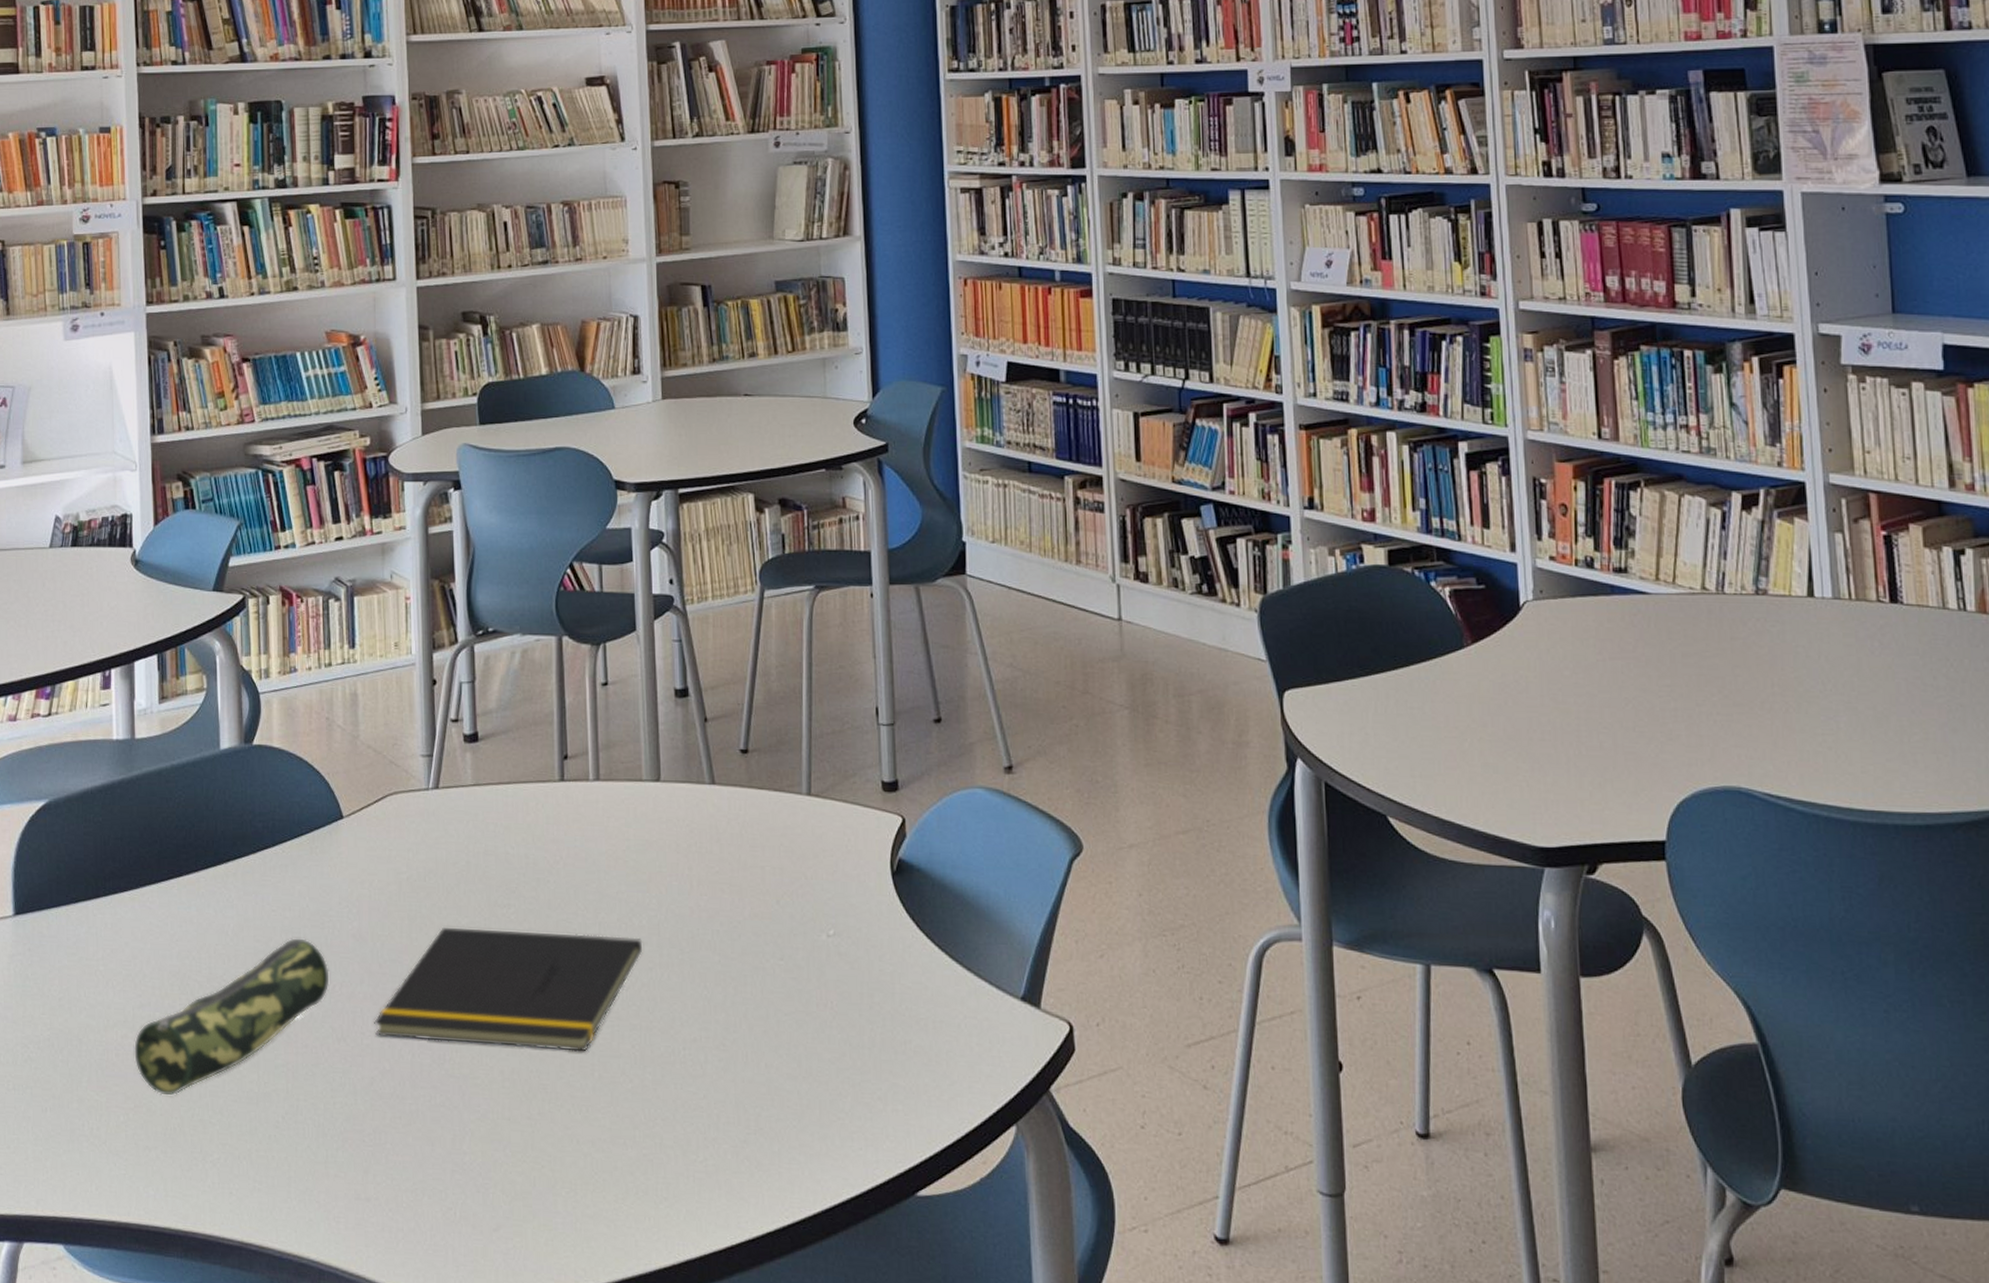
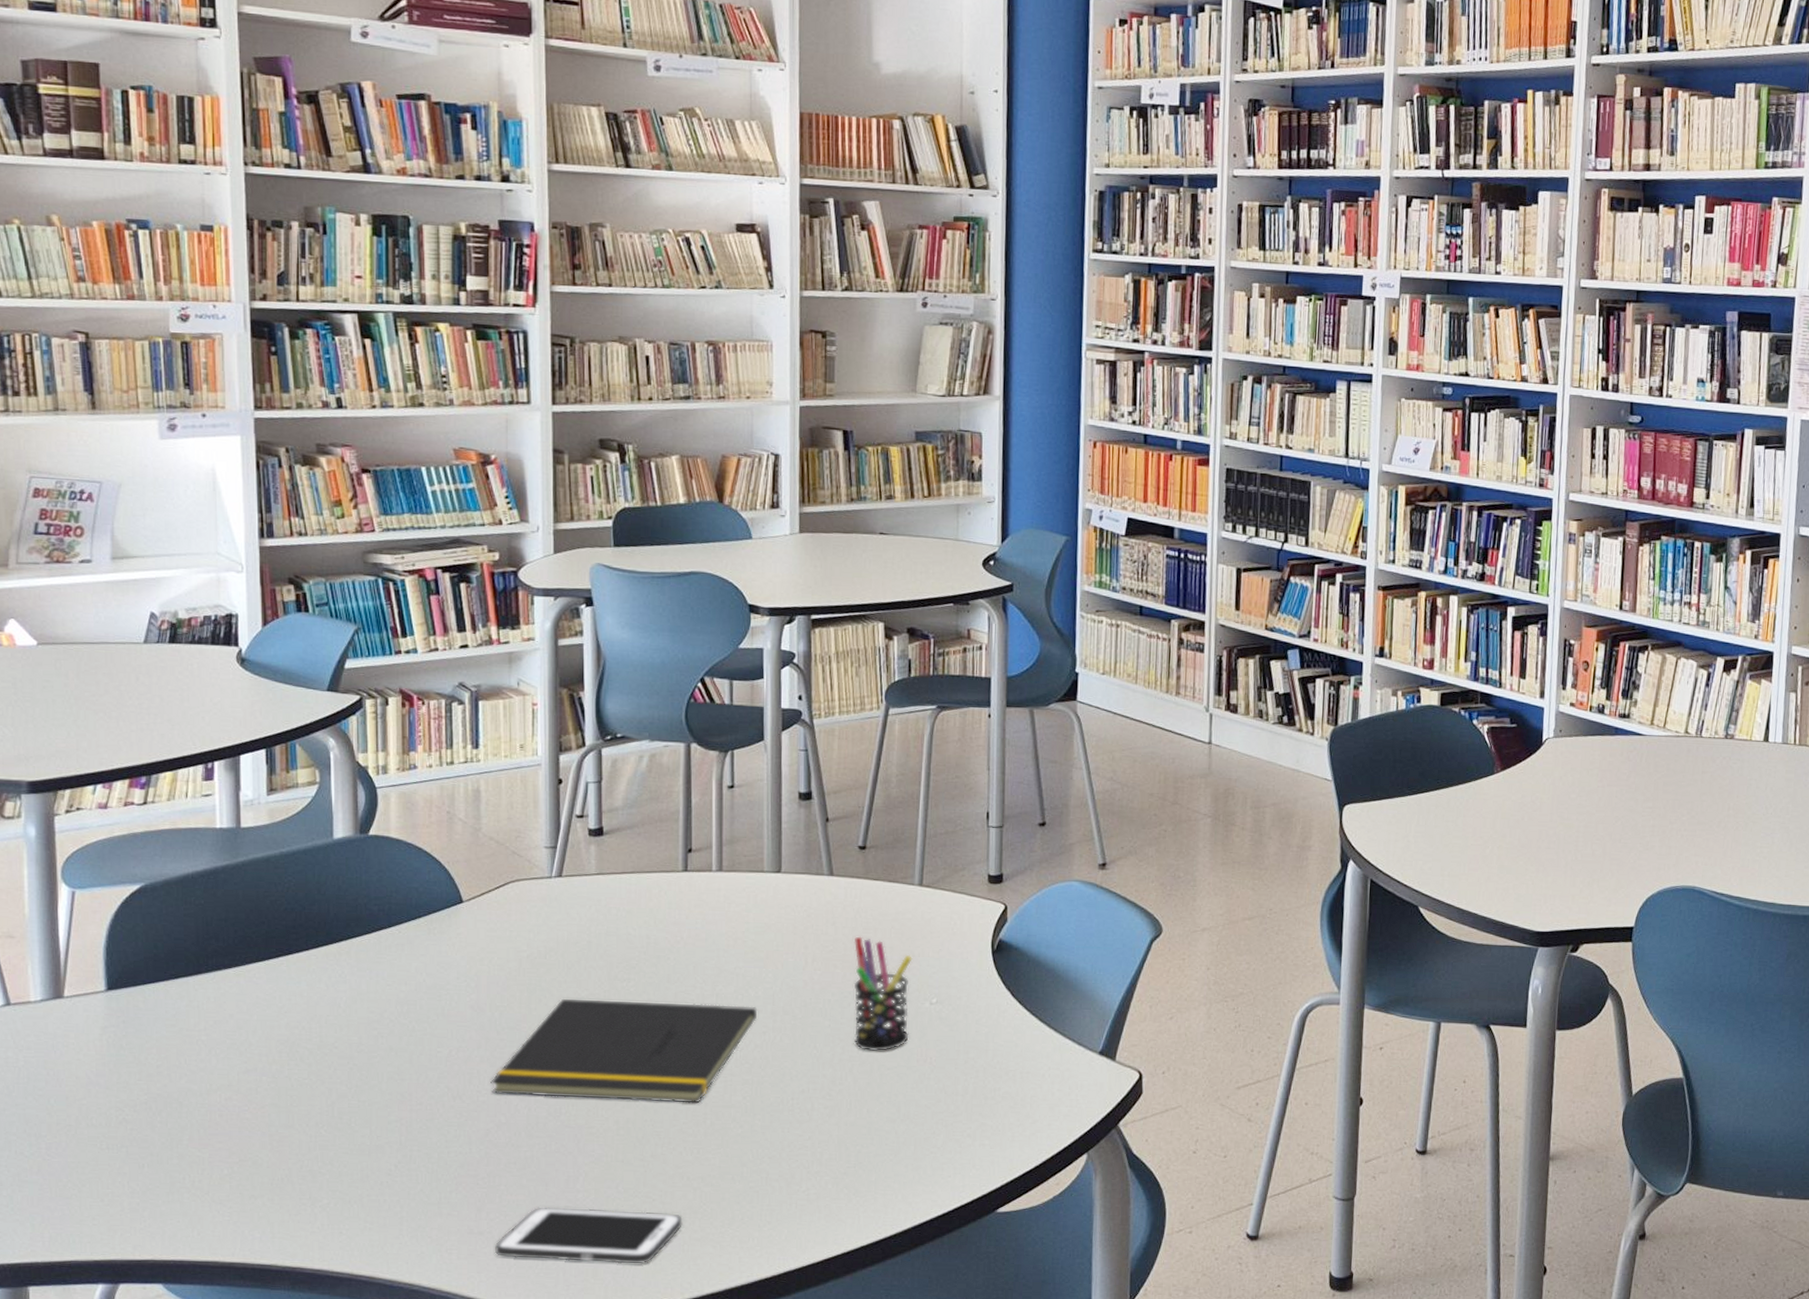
pencil case: present [134,938,330,1096] -> none [239,1009,446,1150]
cell phone: none [383,1170,574,1244] -> present [495,1207,683,1264]
pen holder: none [740,855,806,993] -> present [853,936,913,1051]

